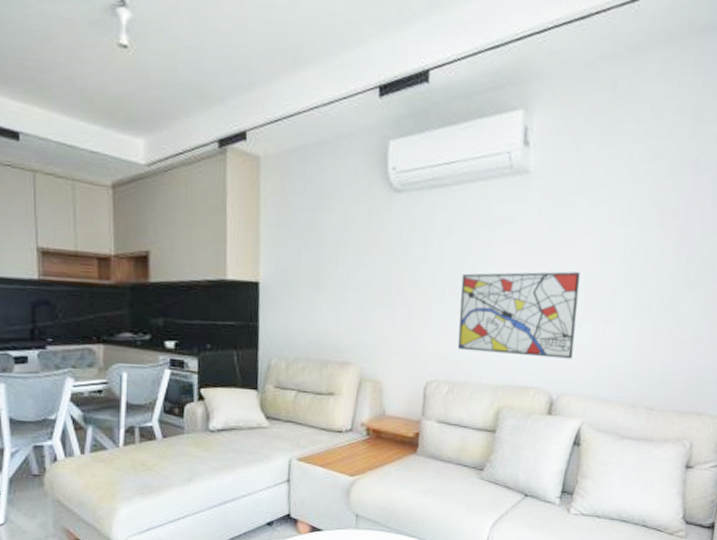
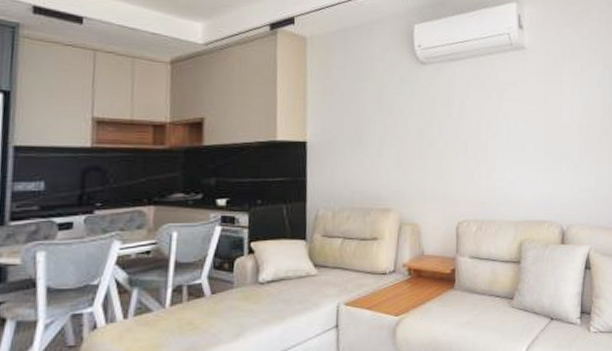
wall art: present [457,271,580,359] -> none [480,124,575,195]

